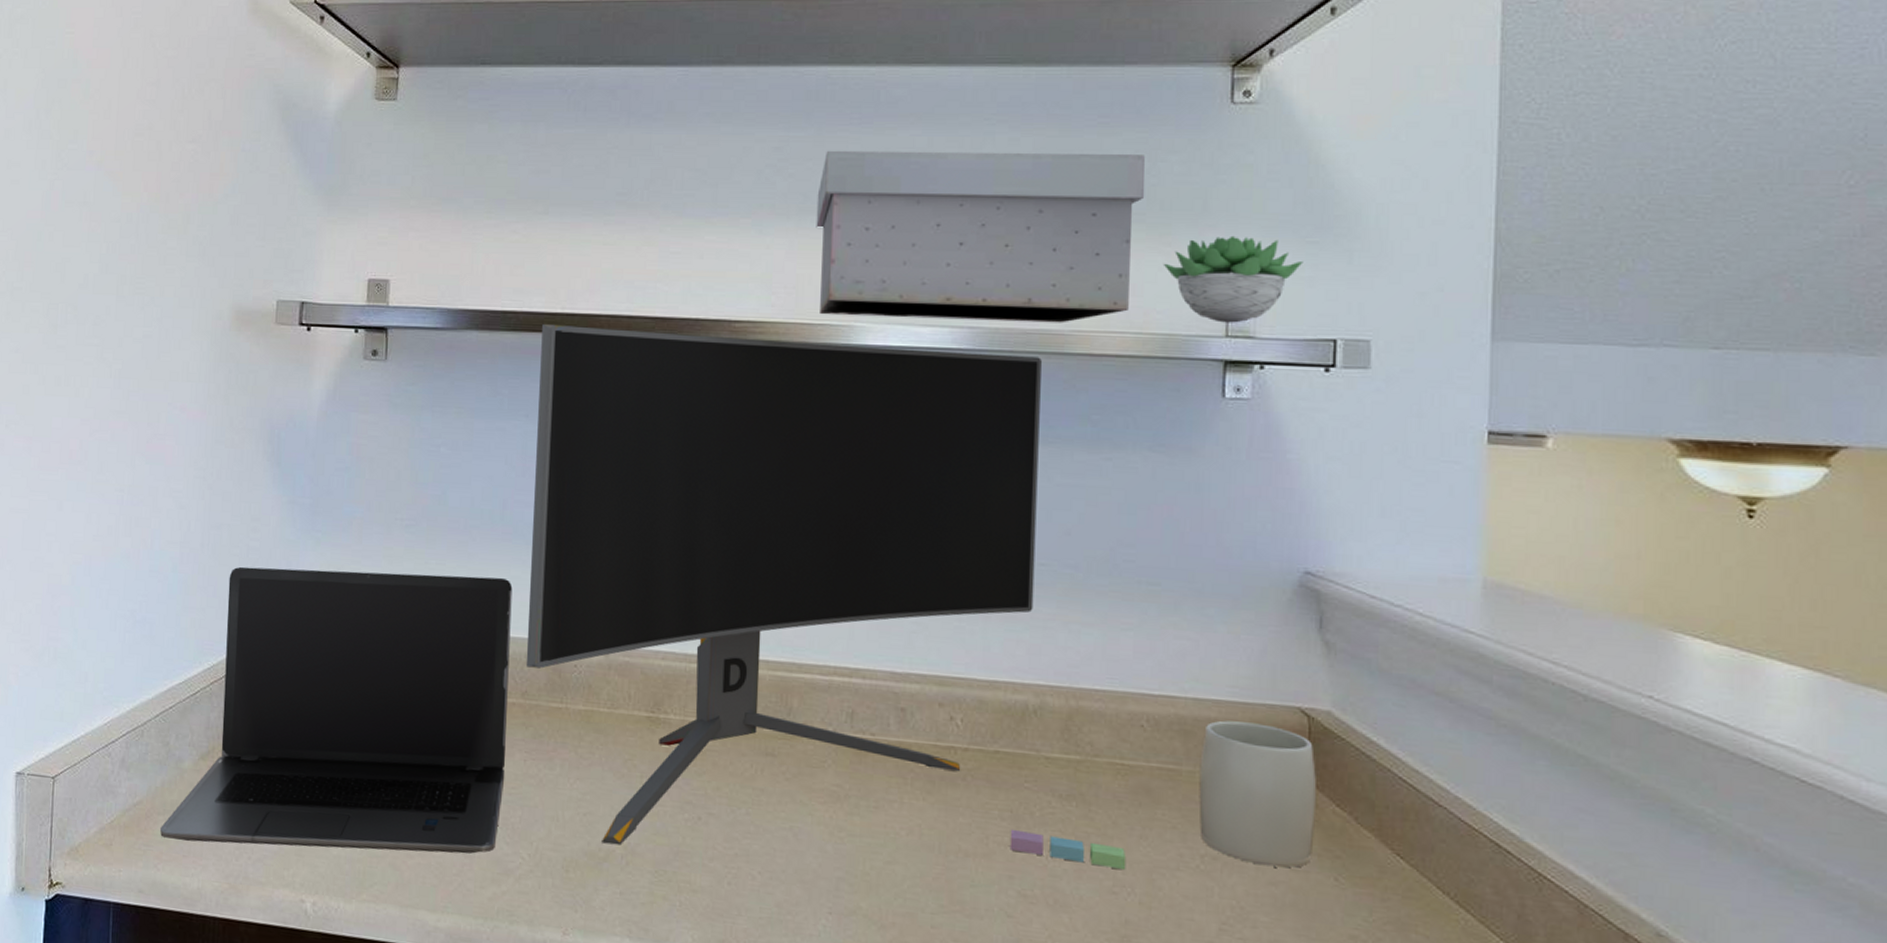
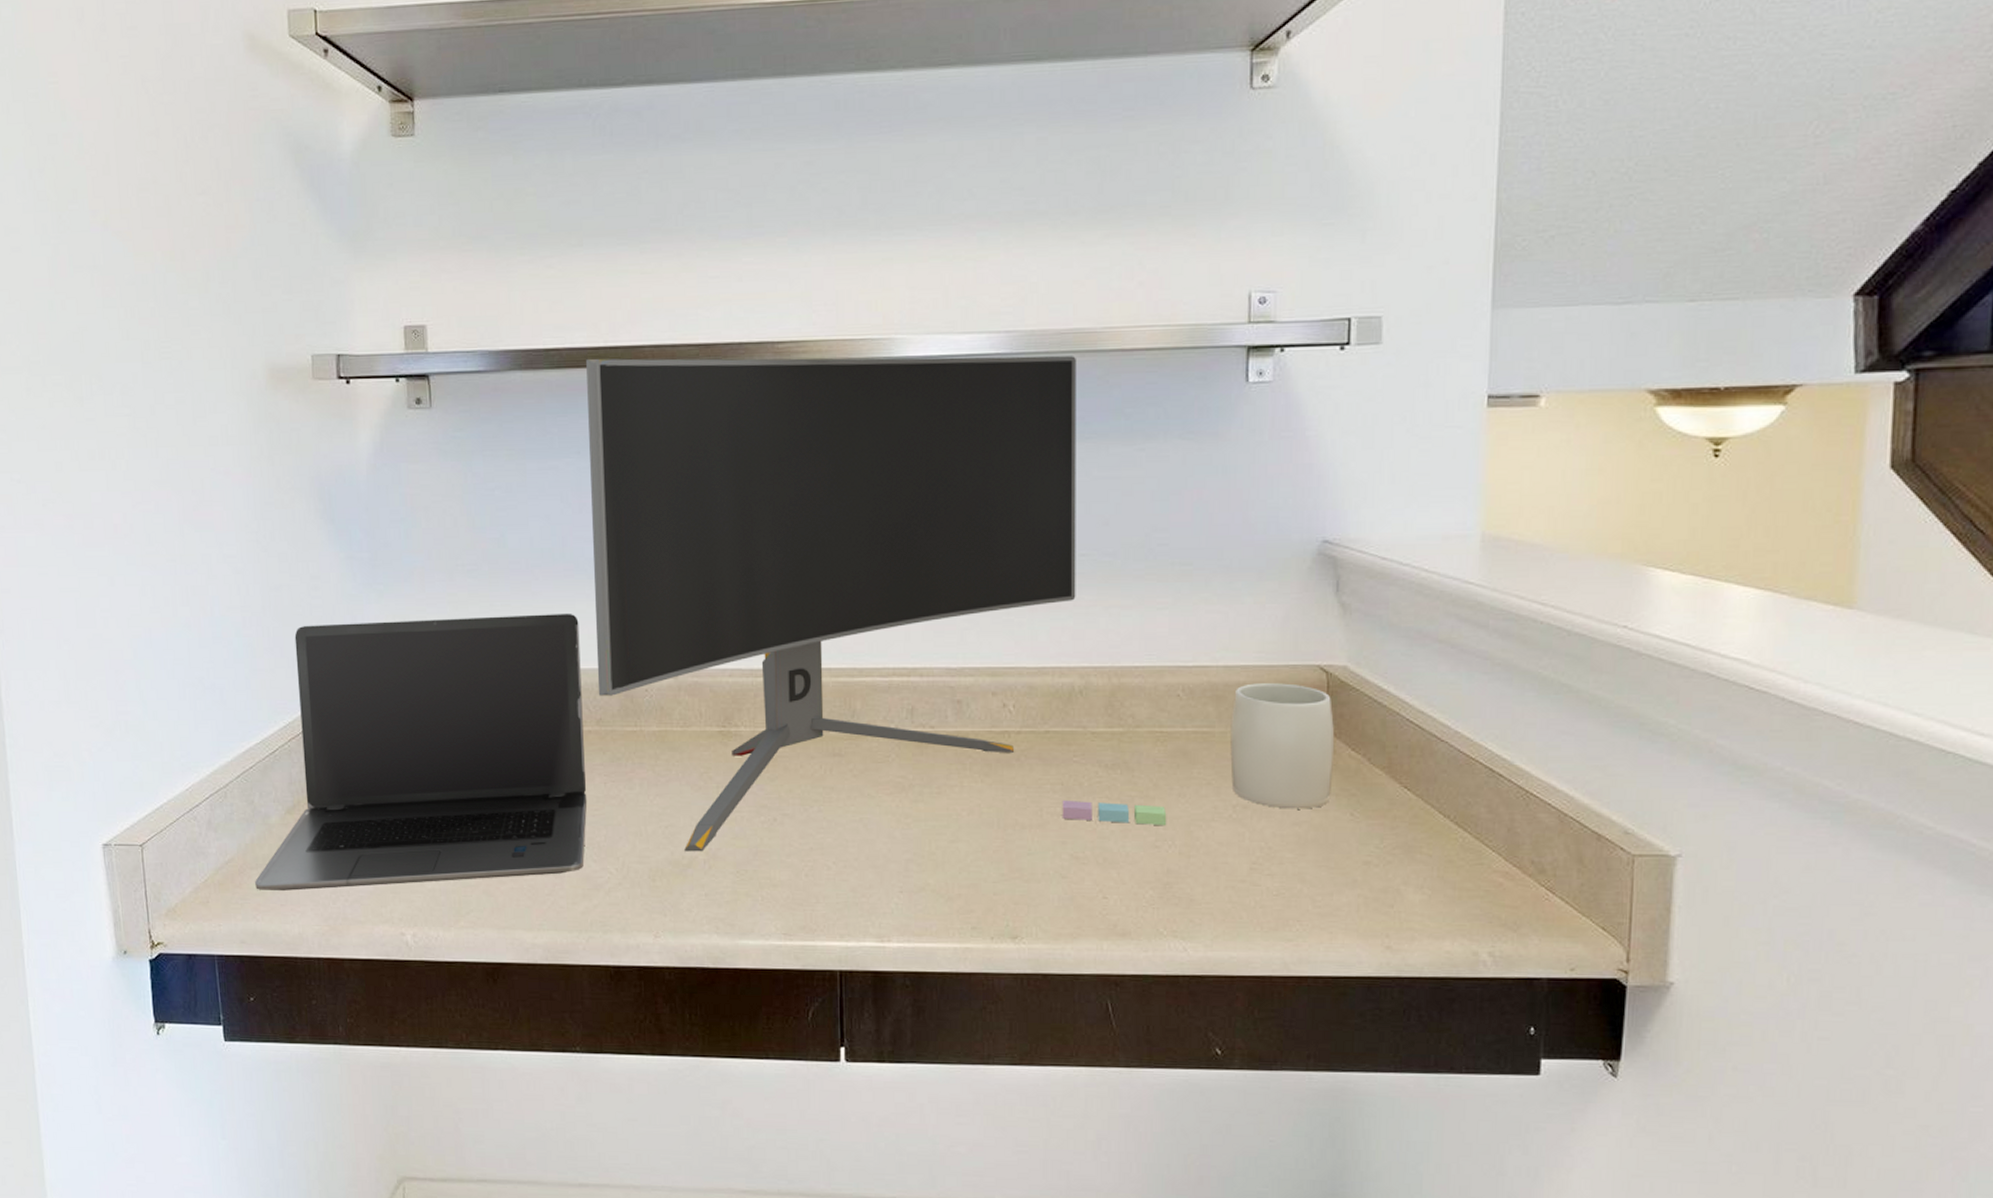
decorative box: present [816,150,1146,323] -> none [851,147,1170,330]
succulent plant: present [1163,235,1303,323] -> none [1188,222,1320,310]

